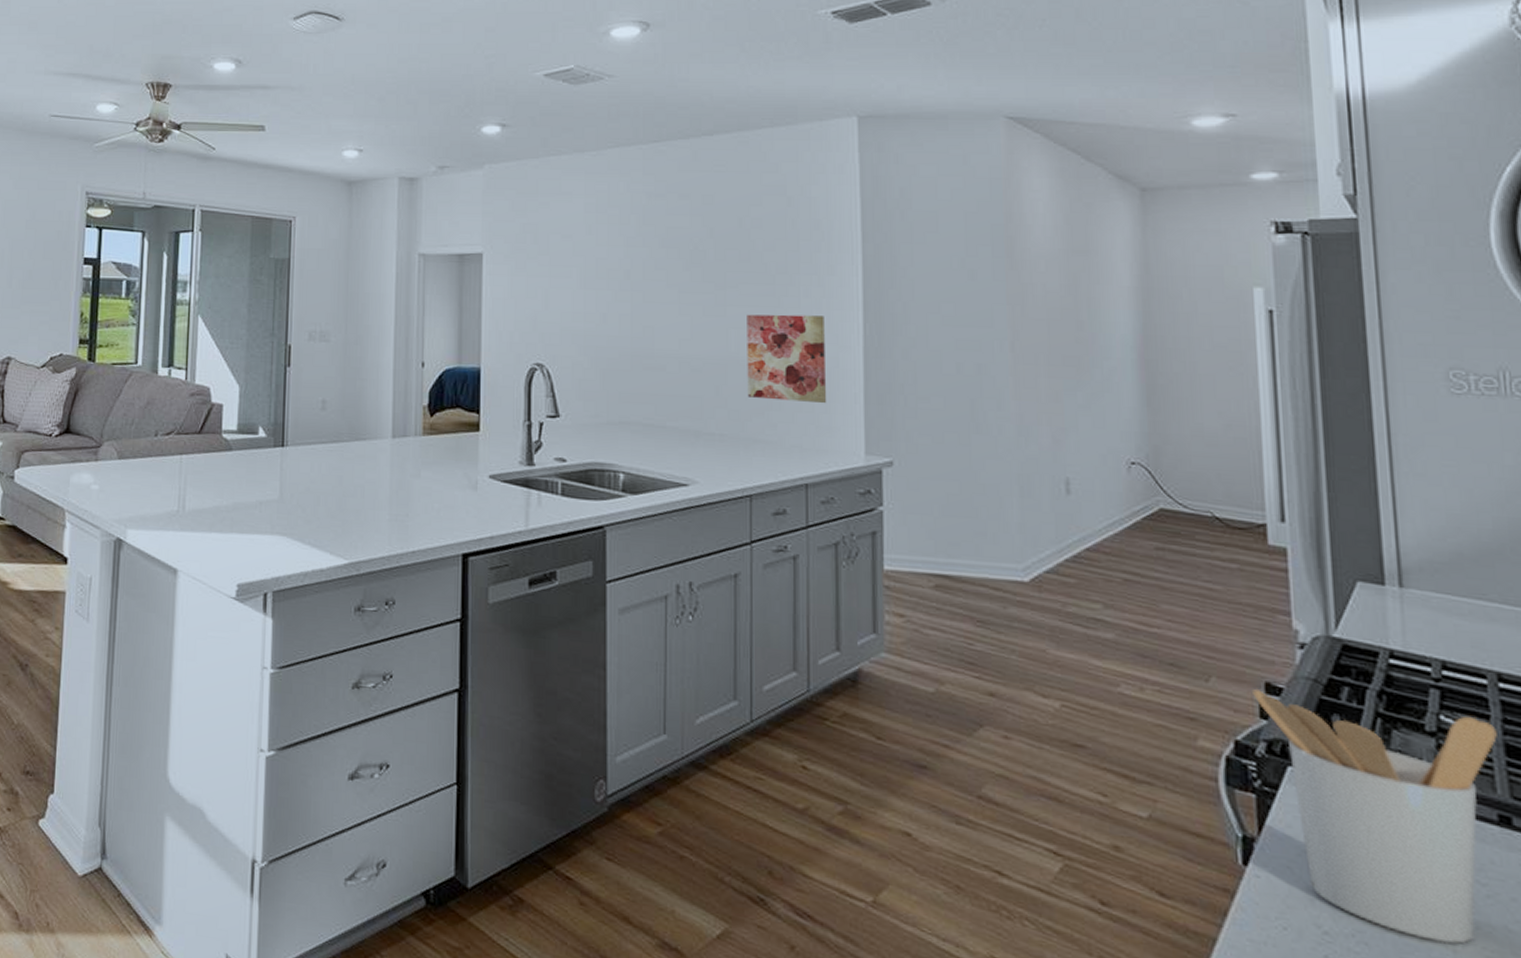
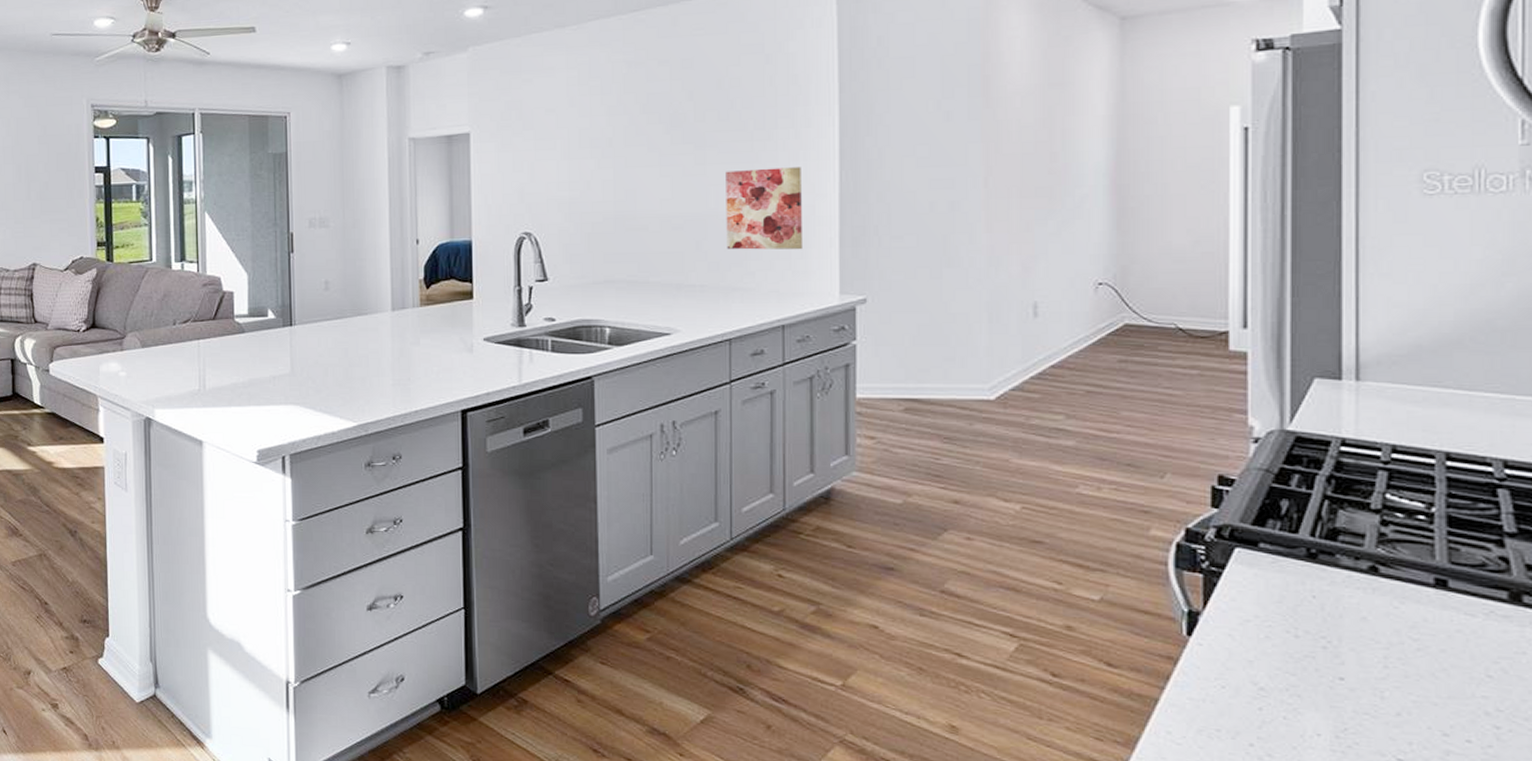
utensil holder: present [1251,689,1497,944] -> none [1204,482,1440,692]

